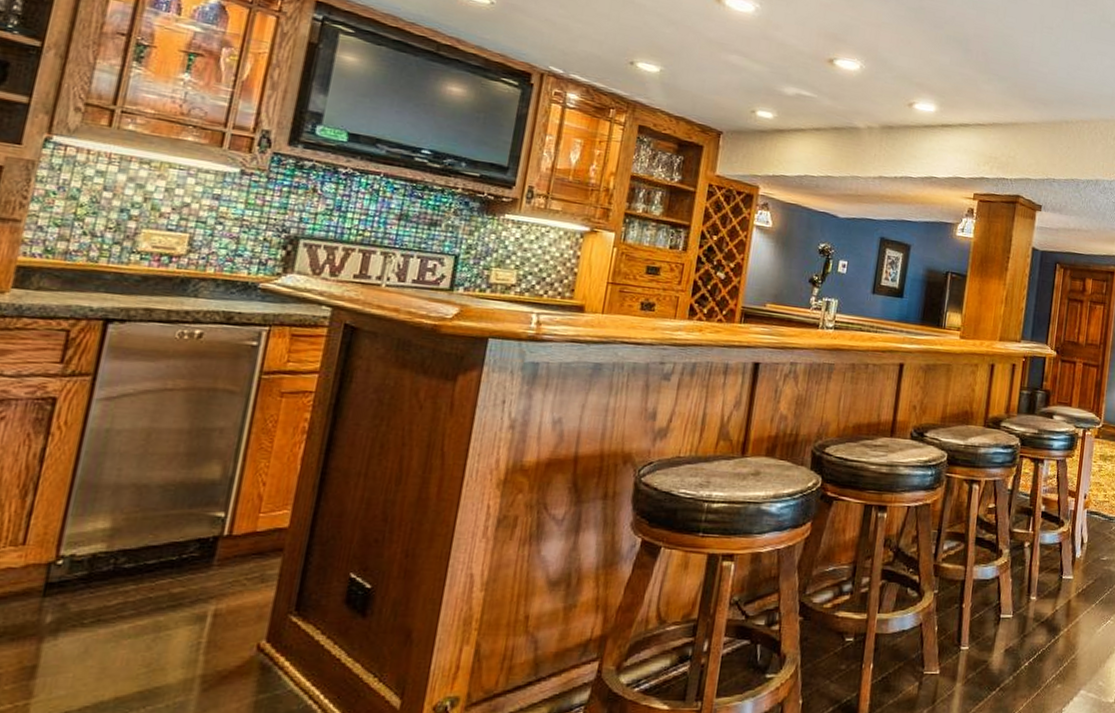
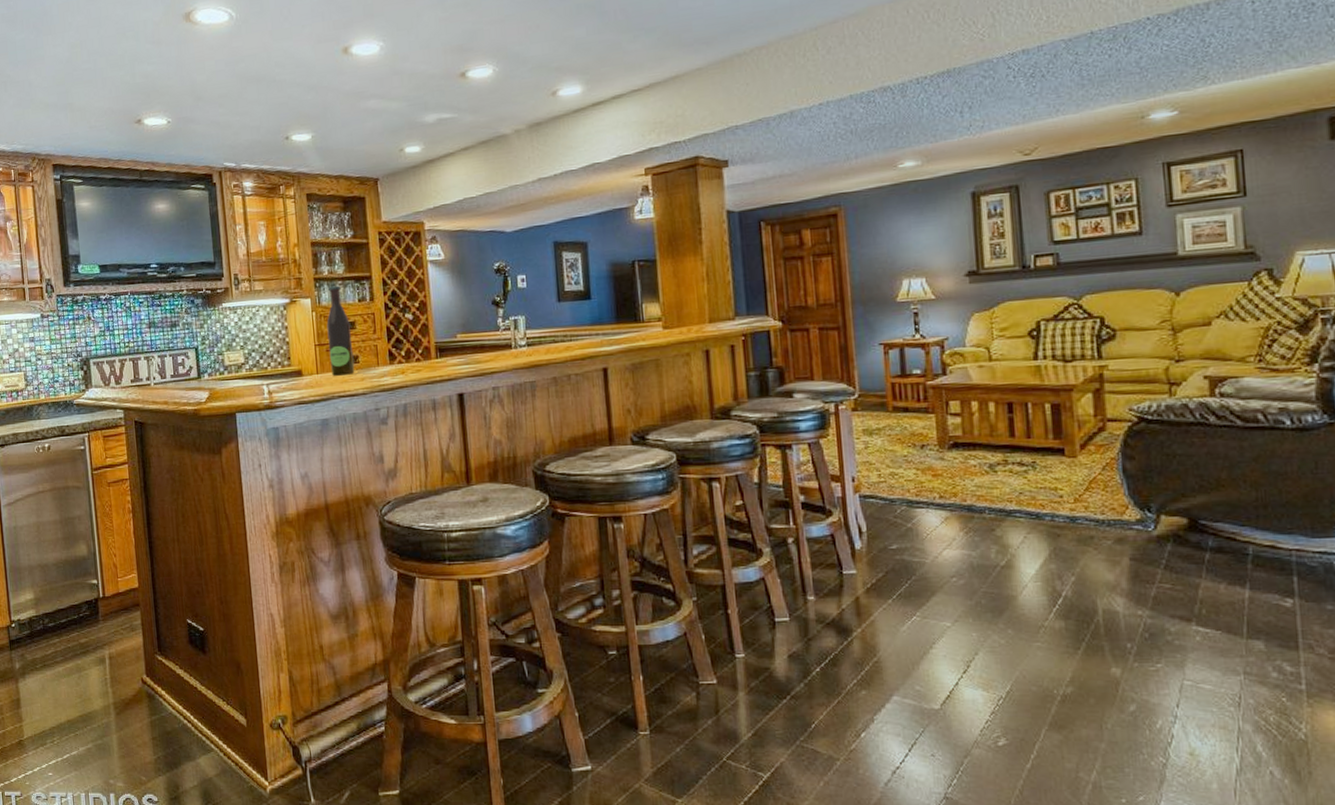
bottle: none [619,225,654,322] -> present [326,285,355,377]

